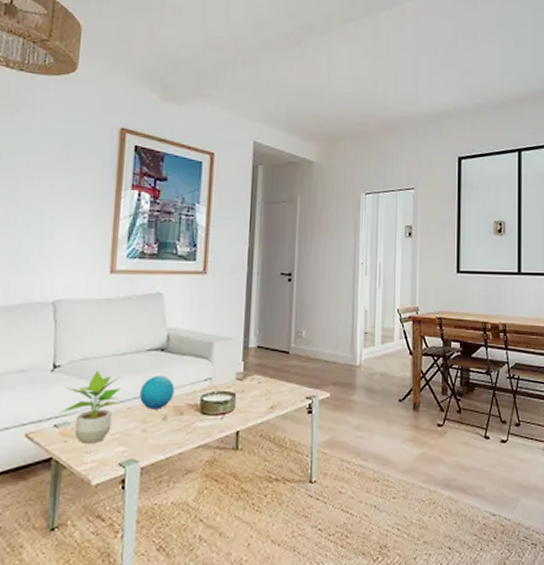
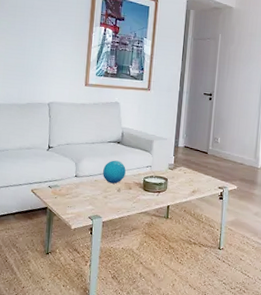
potted plant: present [60,370,121,443] -> none [53,152,91,201]

